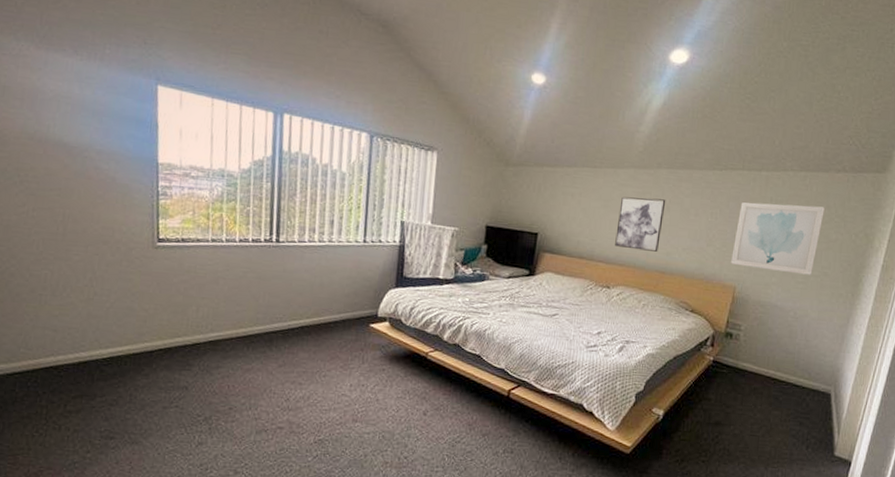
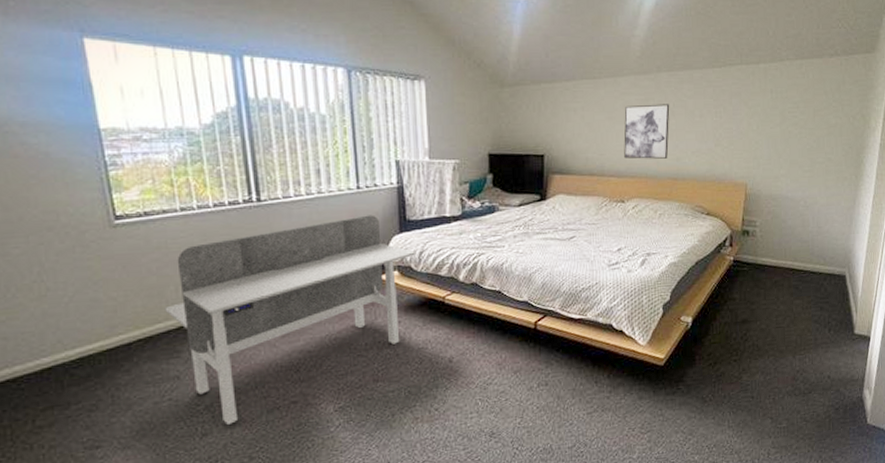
desk: none [185,267,408,438] -> present [164,215,417,425]
wall art: present [731,202,825,275] -> none [740,93,822,163]

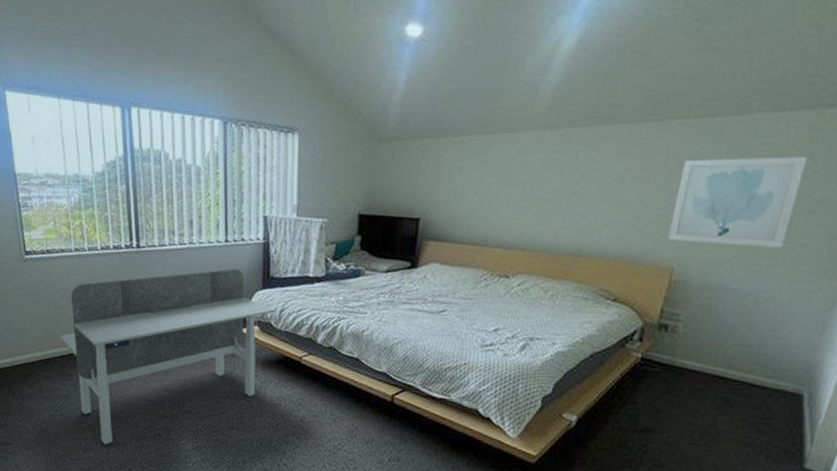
wall art: present [624,104,670,159] -> none [514,165,581,231]
wall art: none [740,93,822,163] -> present [668,157,807,248]

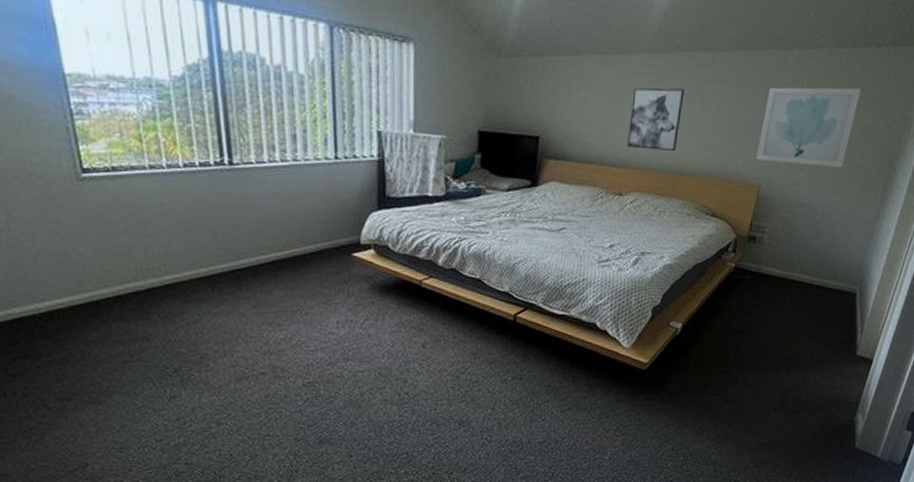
desk: present [60,268,277,444] -> none [133,188,395,389]
wall art: none [514,165,581,231] -> present [627,88,685,151]

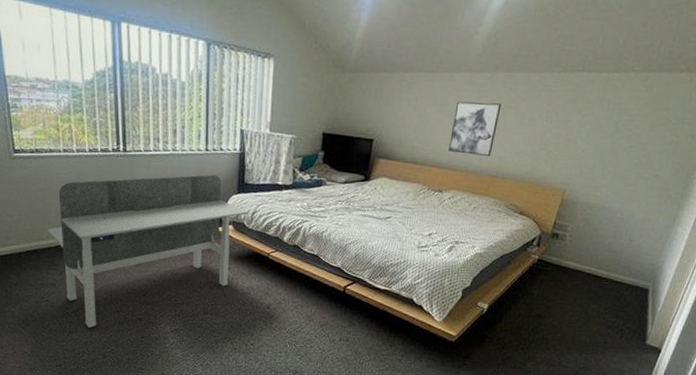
desk: none [133,188,395,389] -> present [47,174,250,328]
wall art: present [756,87,861,167] -> none [562,105,664,178]

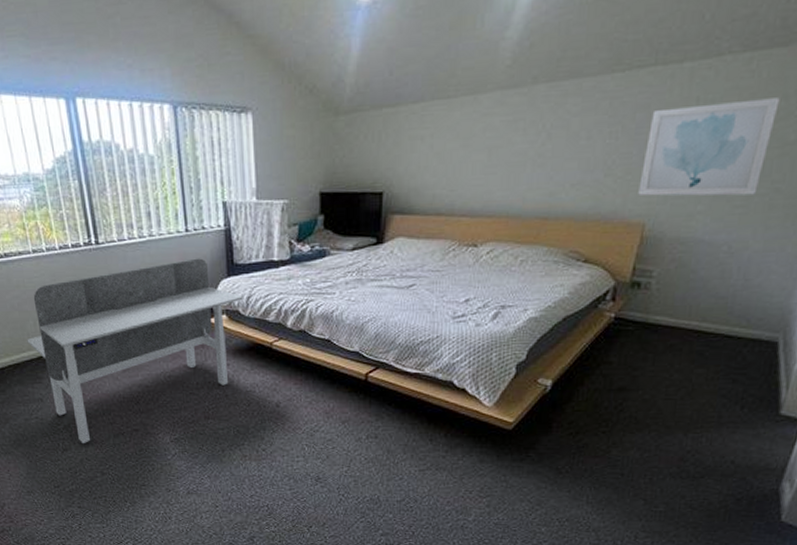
wall art: present [448,101,502,156] -> none [481,124,546,195]
wall art: none [562,105,664,178] -> present [638,97,780,196]

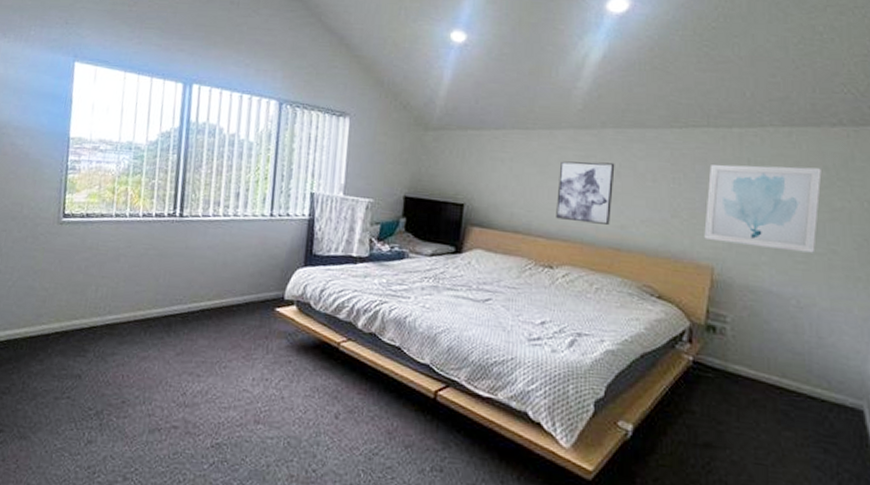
desk: present [27,258,244,443] -> none [83,243,318,436]
wall art: none [481,124,546,195] -> present [556,161,615,225]

